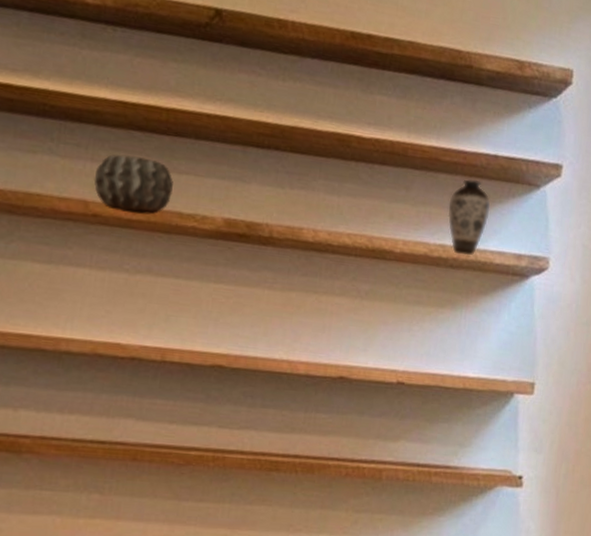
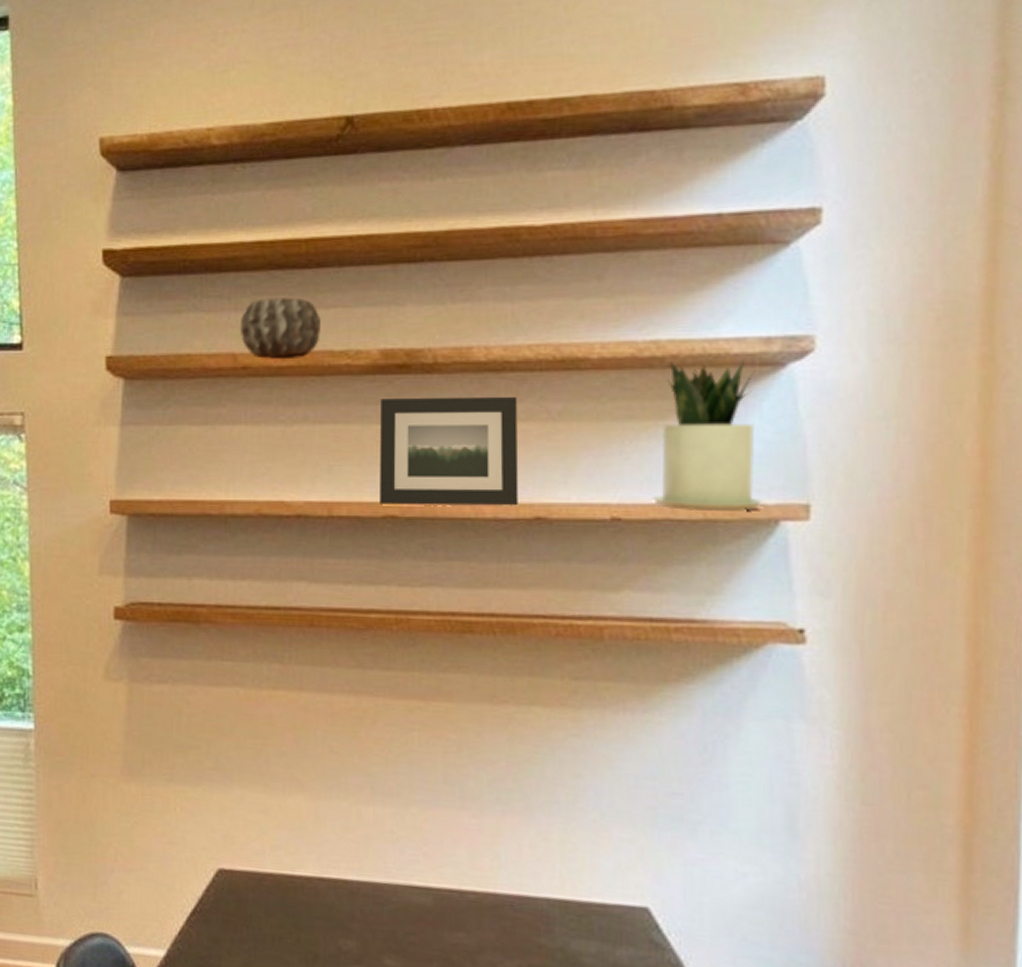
picture frame: none [209,261,335,366] -> present [380,396,519,506]
planter: none [429,263,510,384] -> present [653,359,764,511]
decorative vase: present [447,179,491,256] -> none [658,250,718,350]

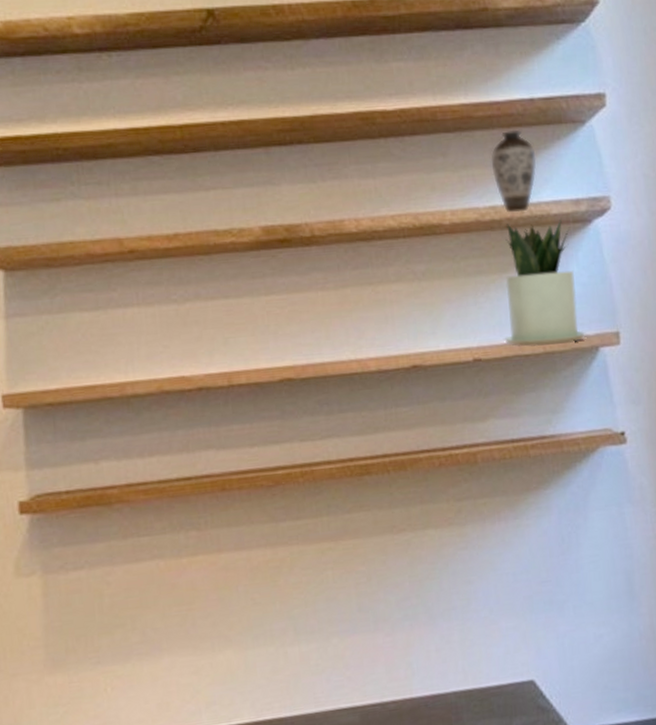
ceramic pot: present [239,296,321,360] -> none [122,181,204,242]
picture frame: present [380,396,519,506] -> none [266,261,397,369]
decorative vase: none [658,250,718,350] -> present [490,129,537,213]

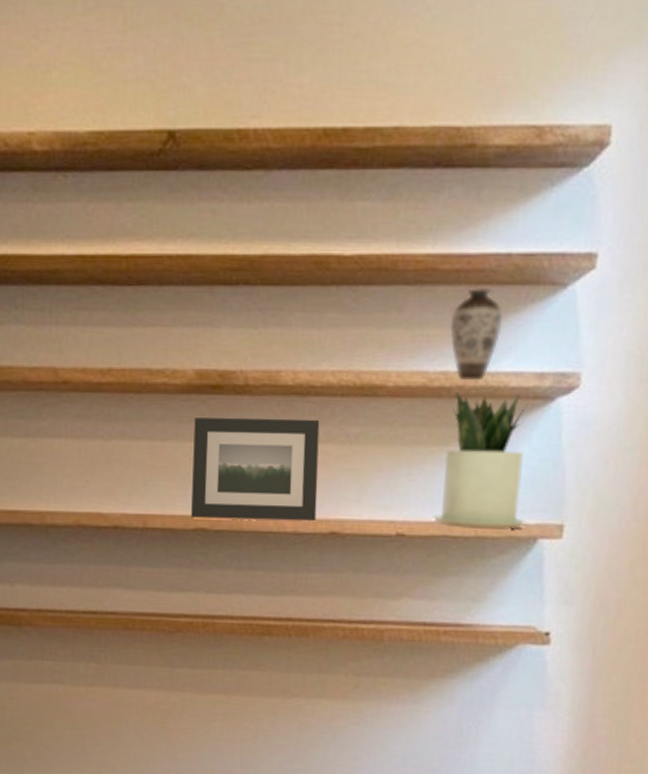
picture frame: none [266,261,397,369] -> present [191,418,320,522]

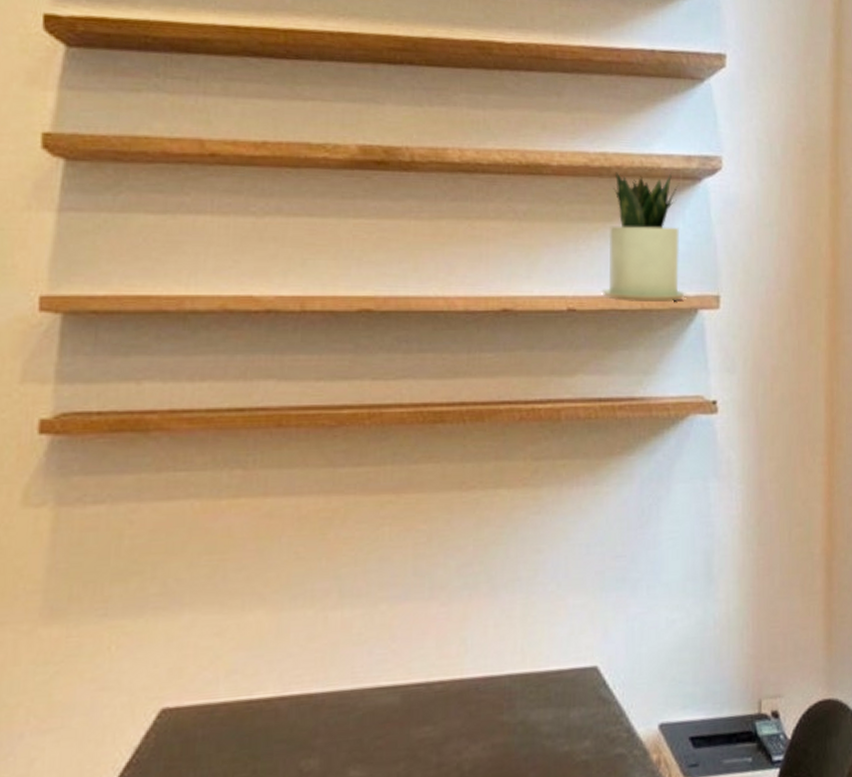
picture frame: present [191,418,320,522] -> none [355,193,488,299]
decorative vase: present [449,287,504,381] -> none [606,78,652,162]

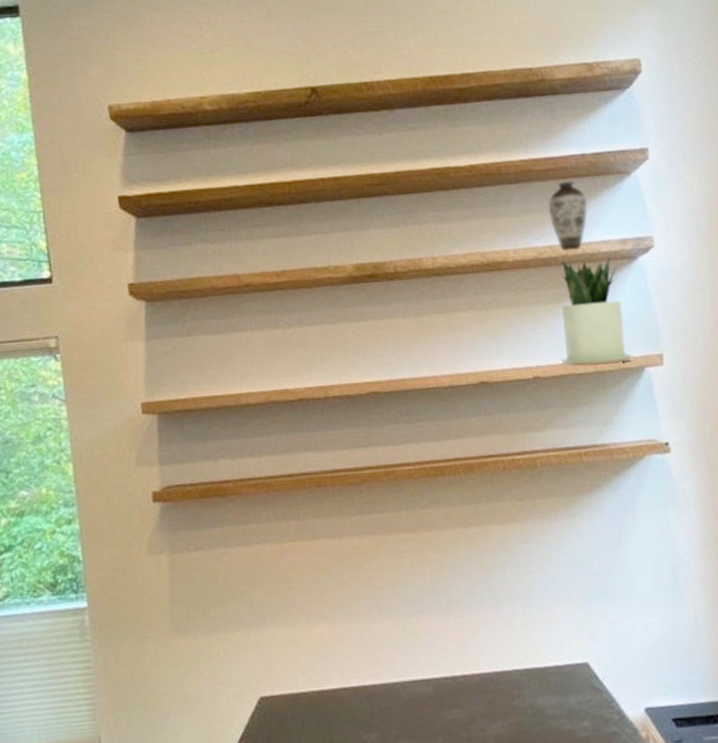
decorative vase: none [606,78,652,162] -> present [547,180,589,252]

